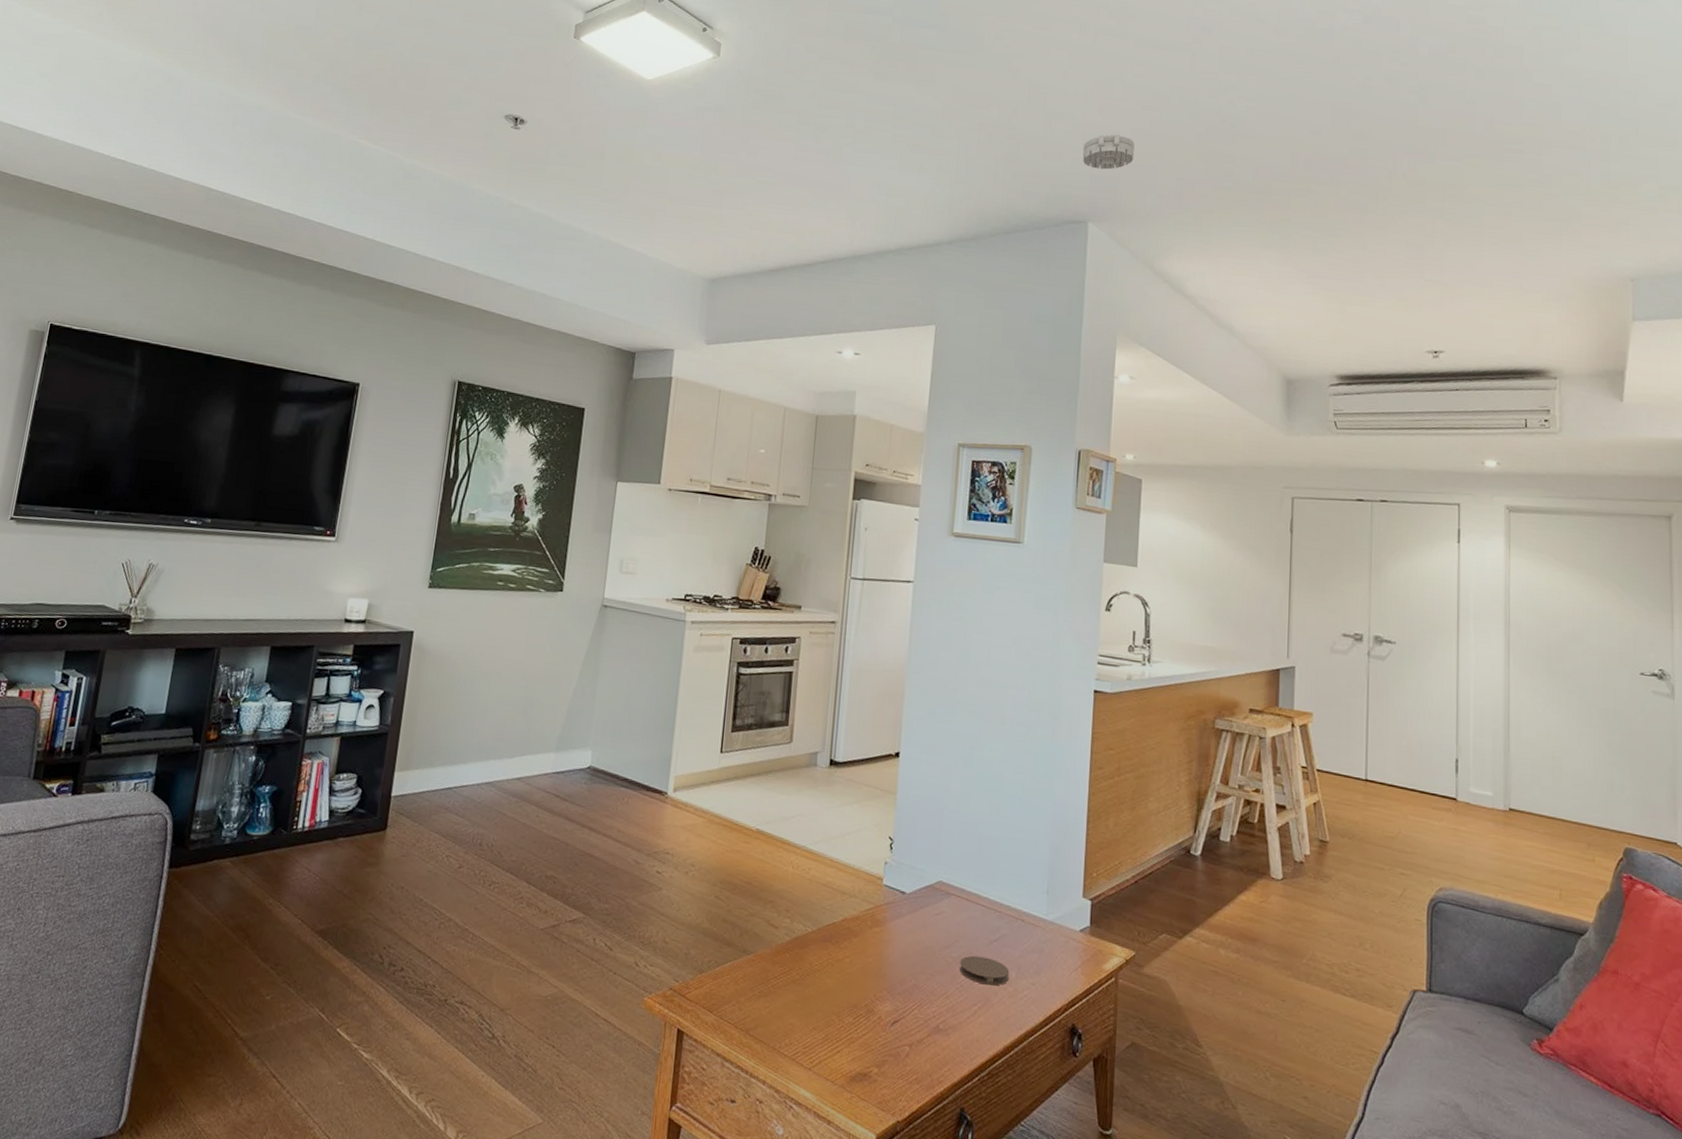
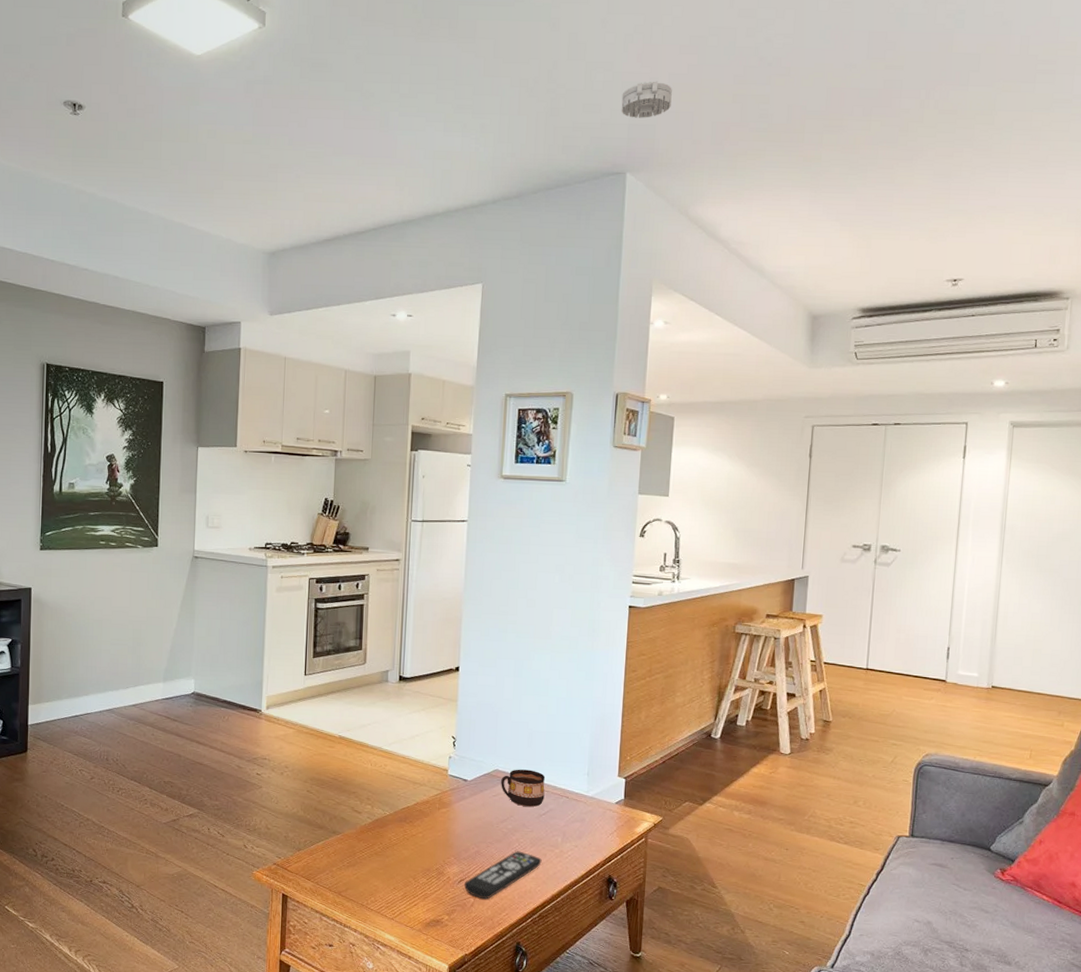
remote control: none [898,986,992,1049] -> present [464,851,542,899]
cup: none [945,882,998,931] -> present [501,769,546,807]
coaster: present [960,955,1010,986] -> none [514,826,556,849]

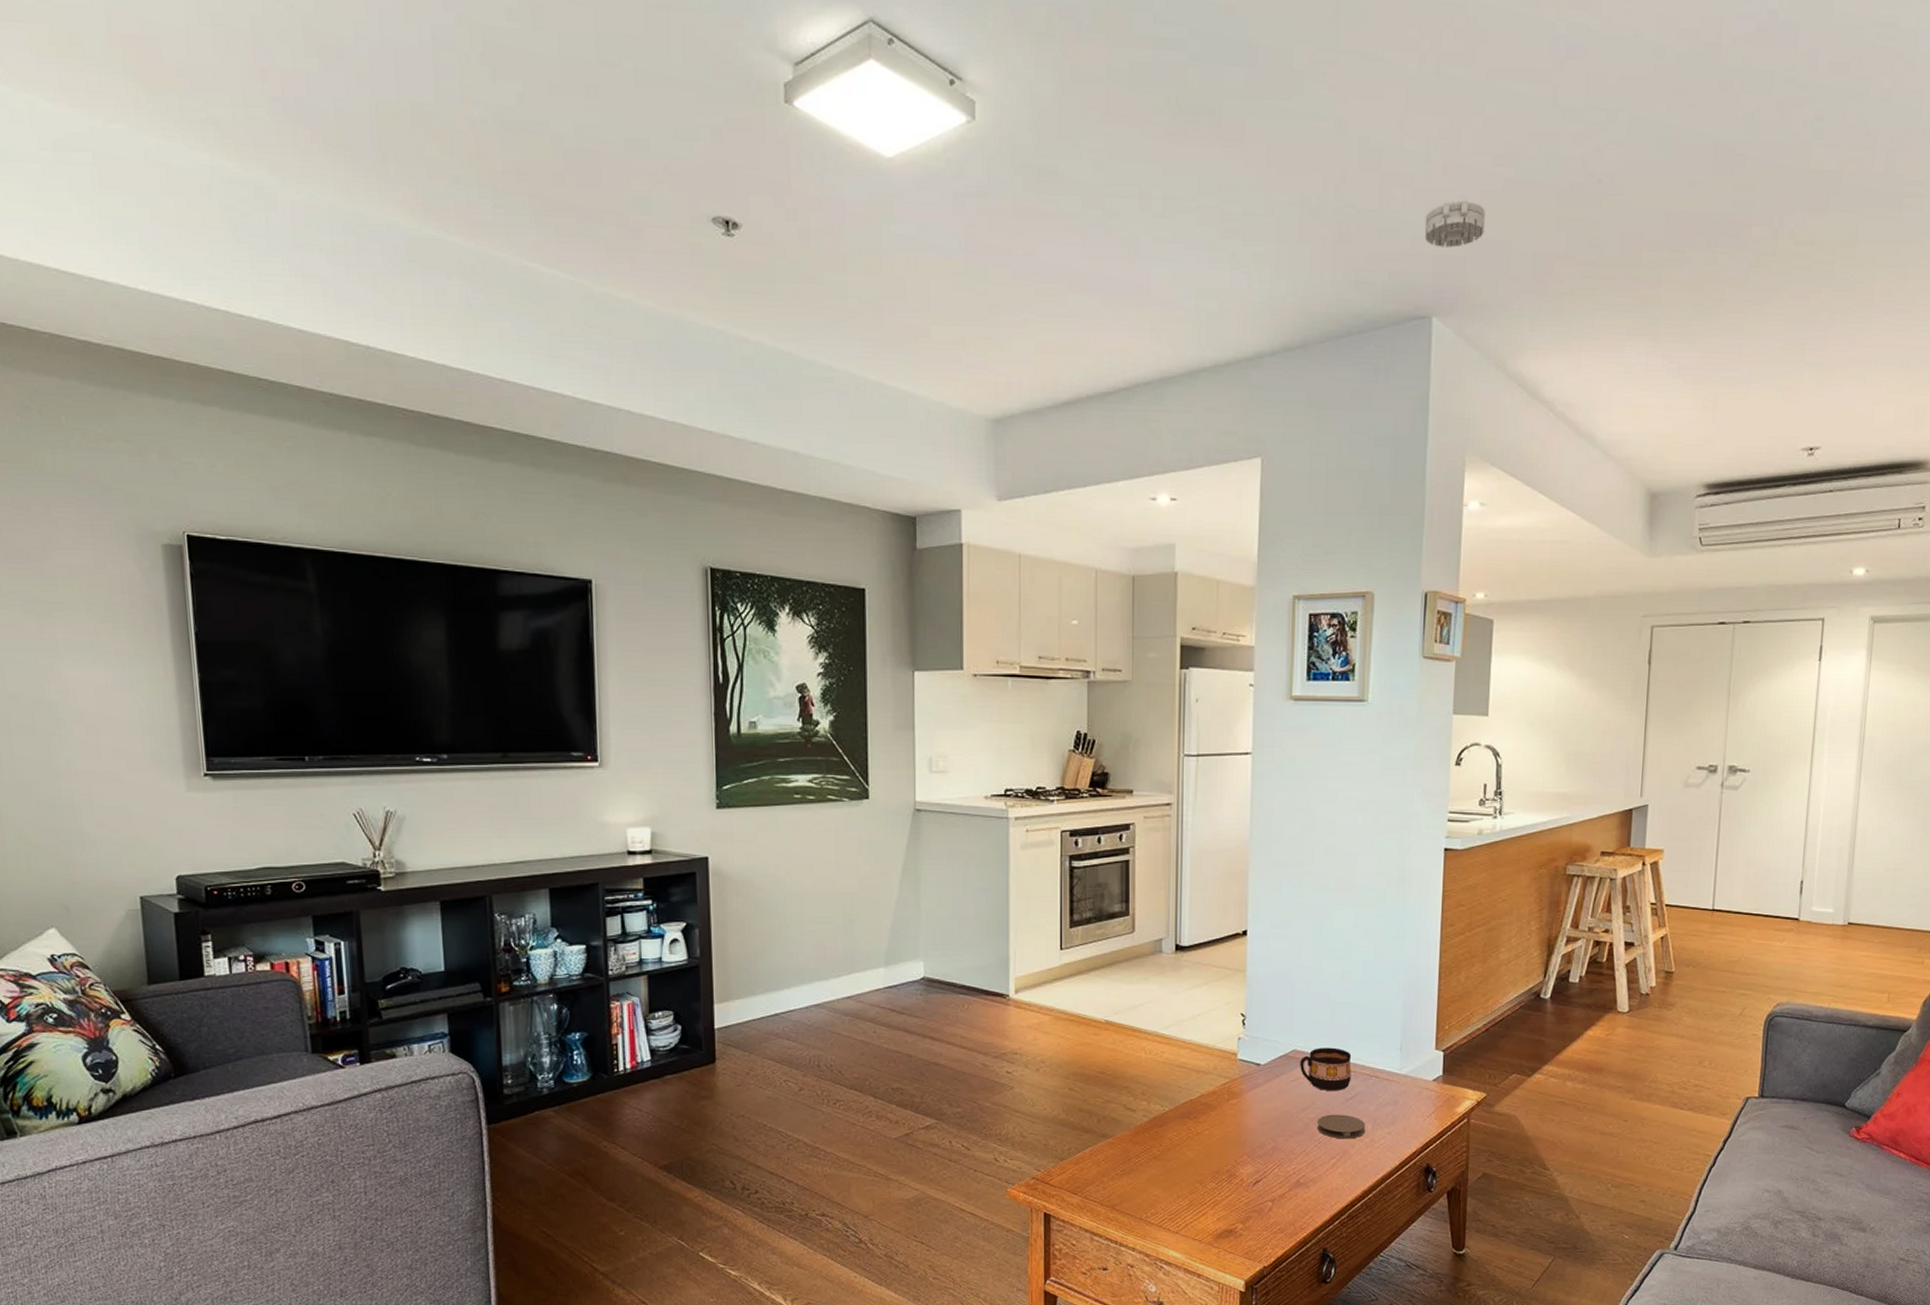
remote control: present [464,851,542,899] -> none [1261,1143,1350,1202]
coaster: none [514,826,556,849] -> present [1317,1114,1366,1139]

